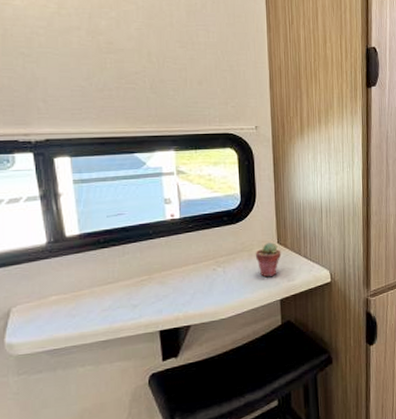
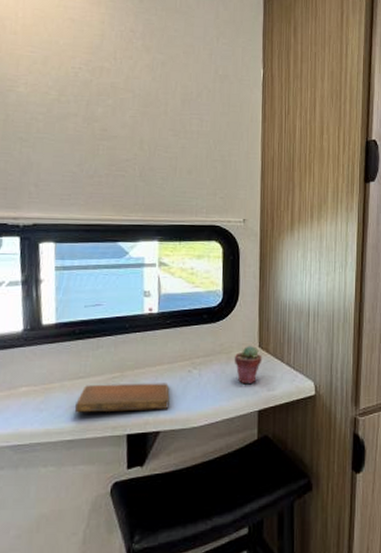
notebook: none [106,281,197,316] -> present [74,383,170,413]

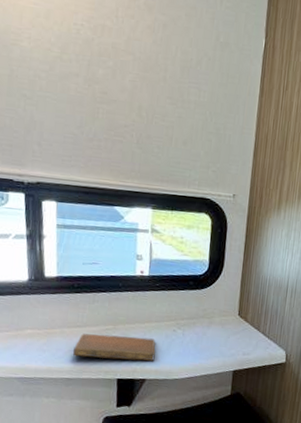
potted succulent: present [234,346,263,383] -> none [215,313,241,347]

